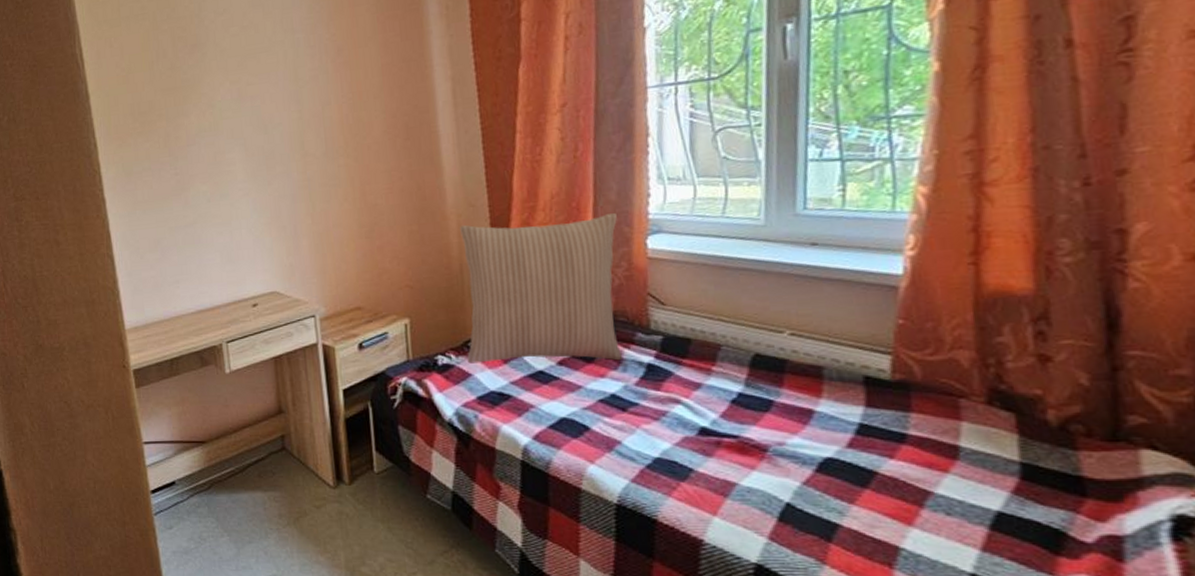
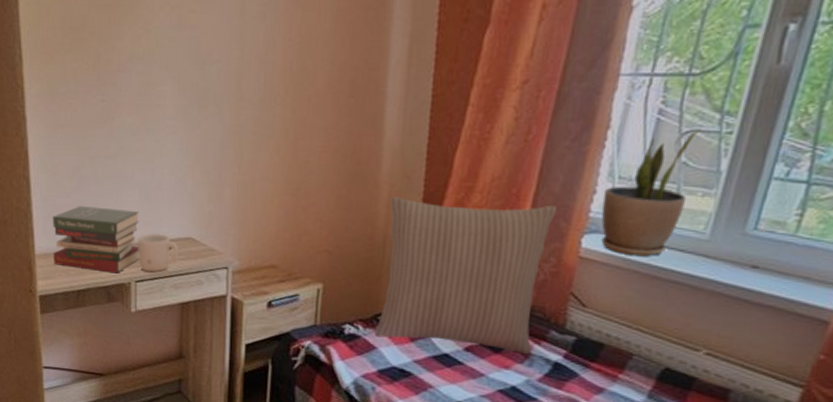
books: none [139,273,229,337] -> present [53,206,140,274]
mug: none [223,291,266,331] -> present [137,232,179,272]
potted plant: none [657,125,735,250] -> present [601,129,702,257]

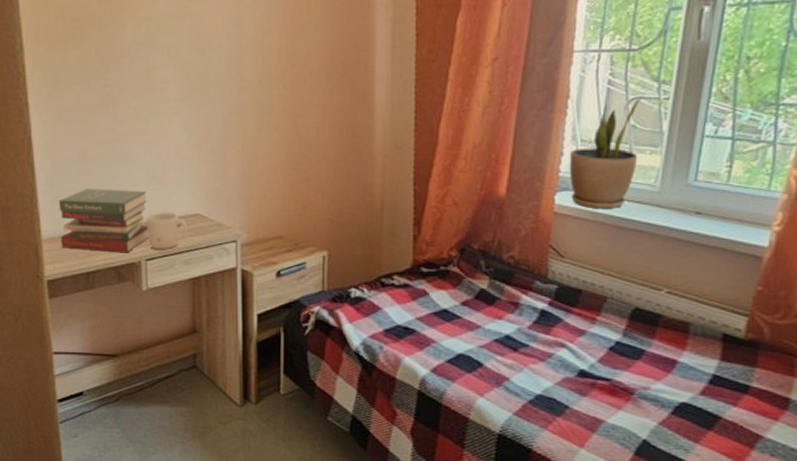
pillow: present [374,196,556,354] -> none [379,165,531,304]

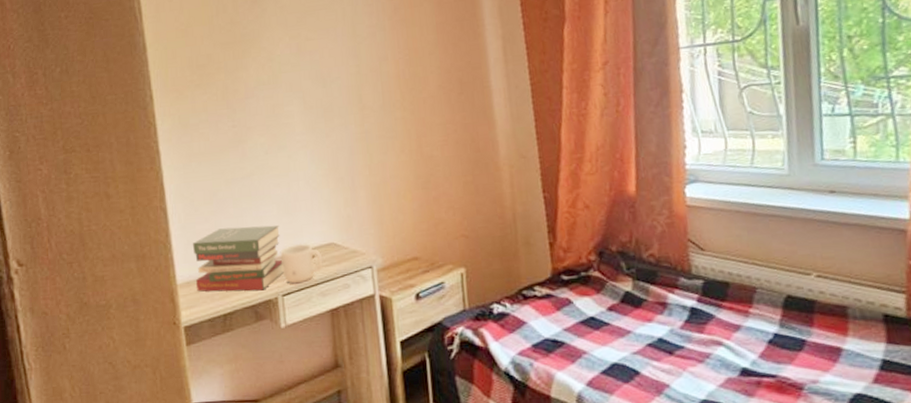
potted plant: present [569,96,645,210] -> none [692,83,761,198]

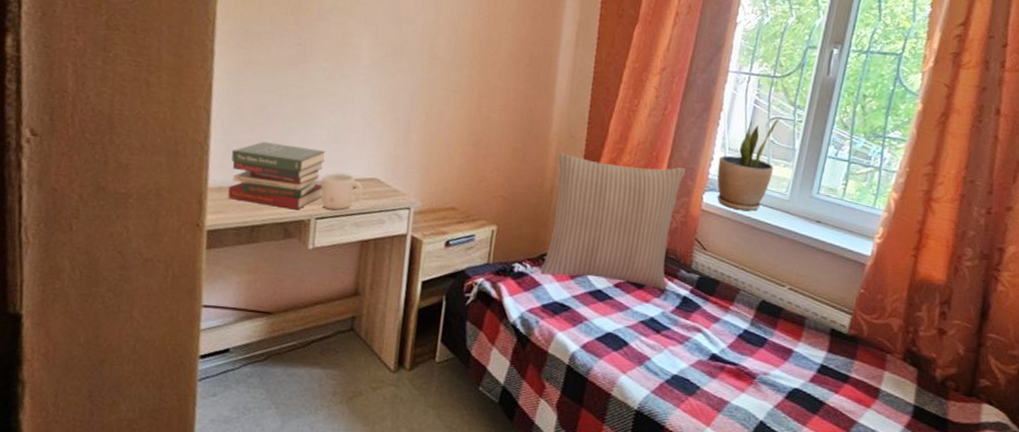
pillow: none [512,164,667,312] -> present [540,152,685,290]
potted plant: none [692,83,761,198] -> present [717,117,783,212]

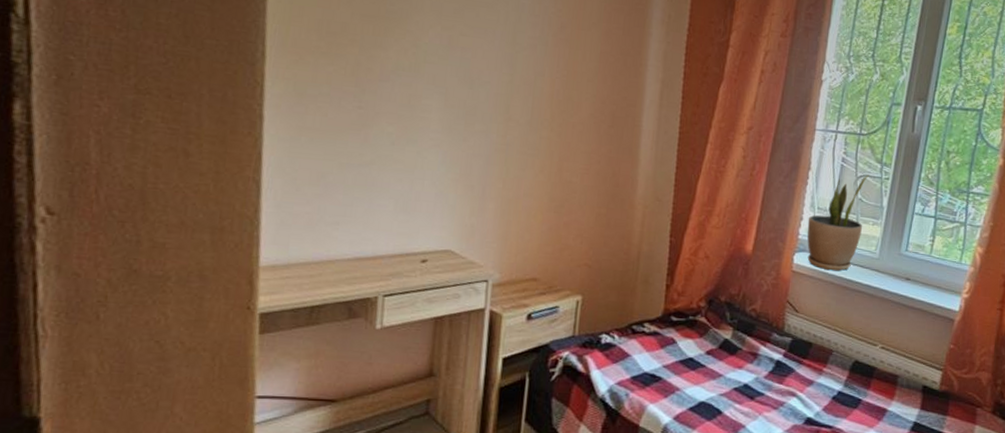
books: present [228,142,326,210] -> none [283,214,393,288]
mug: present [321,172,364,210] -> none [388,244,436,286]
pillow: present [540,152,685,290] -> none [628,216,775,355]

